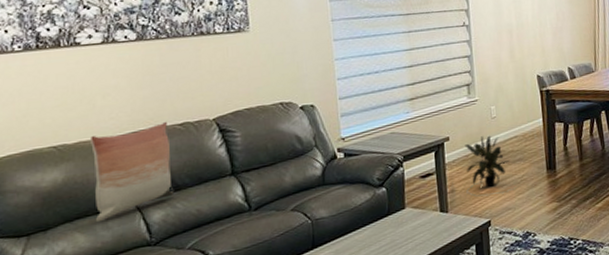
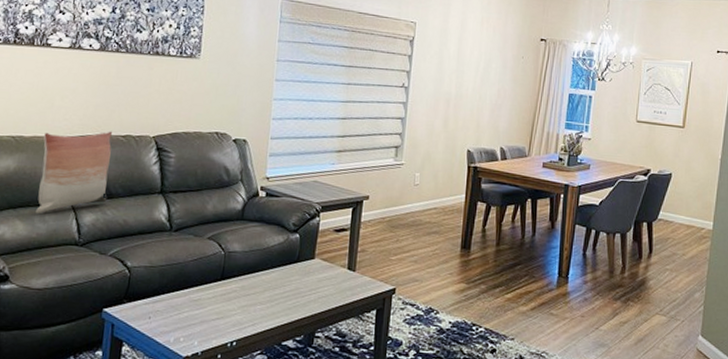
potted plant: present [464,135,511,187] -> none [381,201,426,254]

